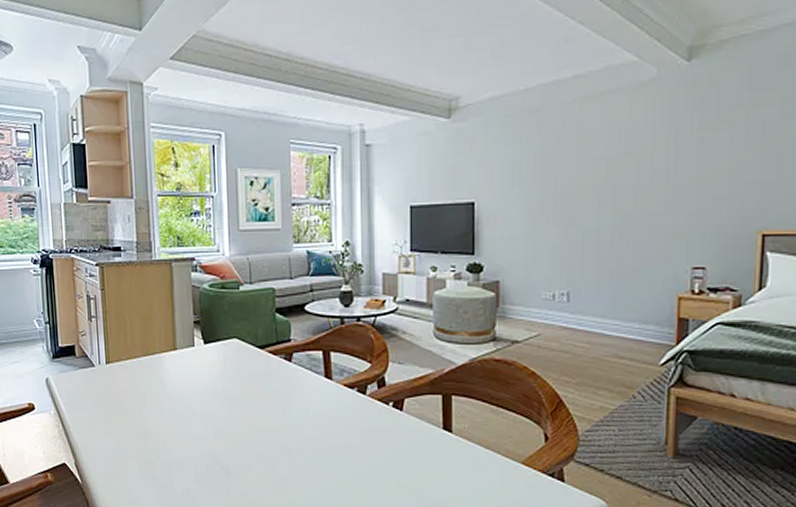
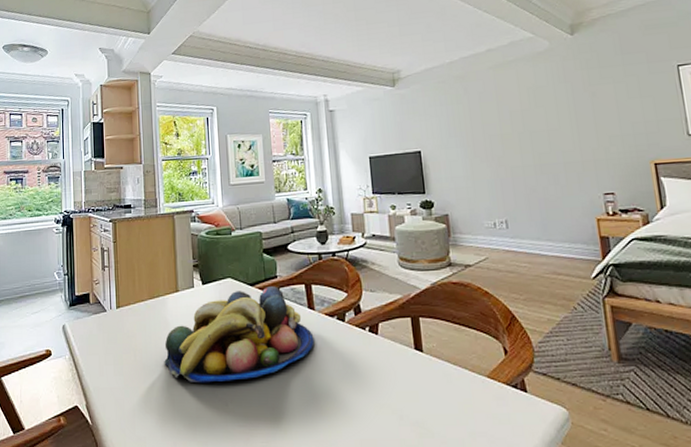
fruit bowl: none [160,351,330,449] -> present [164,286,314,383]

